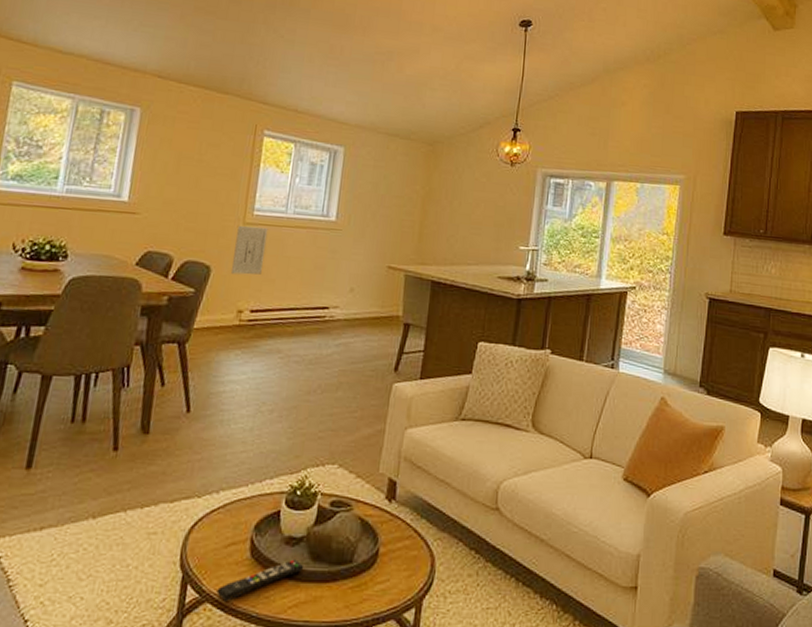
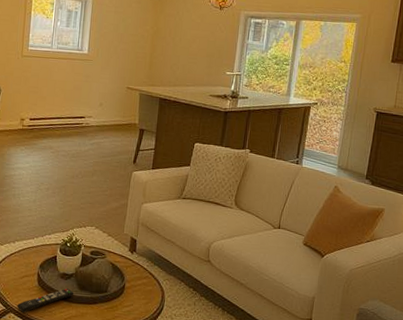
wall art: present [230,225,269,275] -> none [14,57,40,94]

